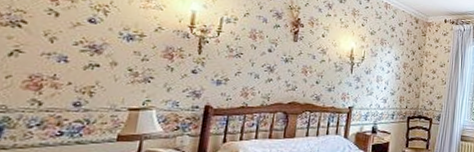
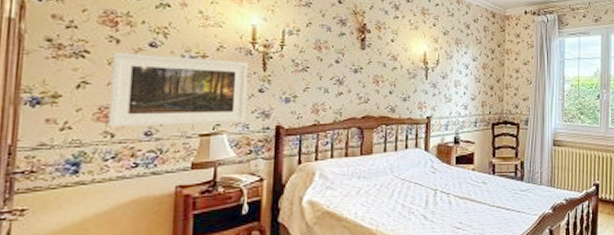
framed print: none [36,24,185,100] -> present [108,52,249,128]

